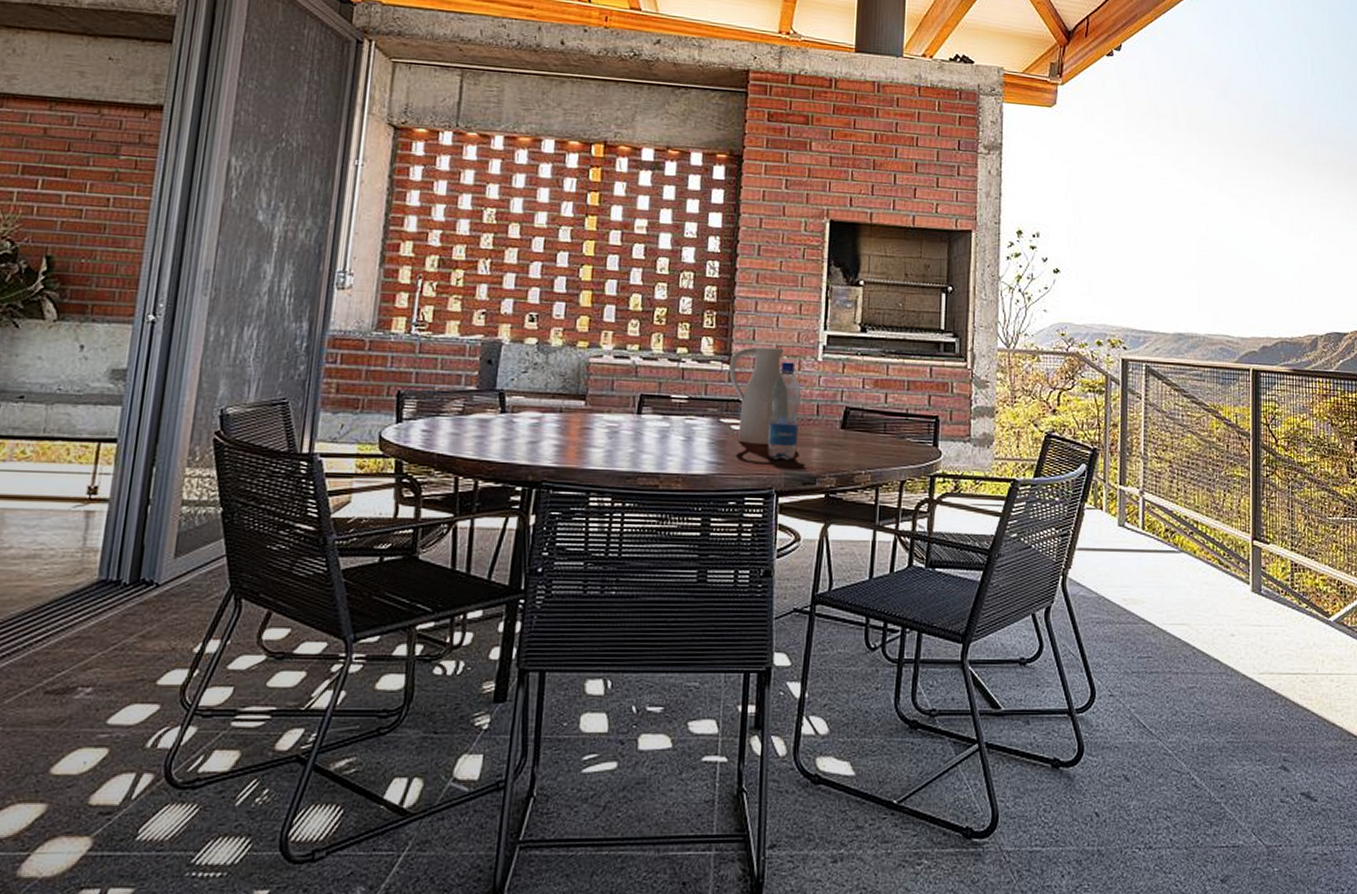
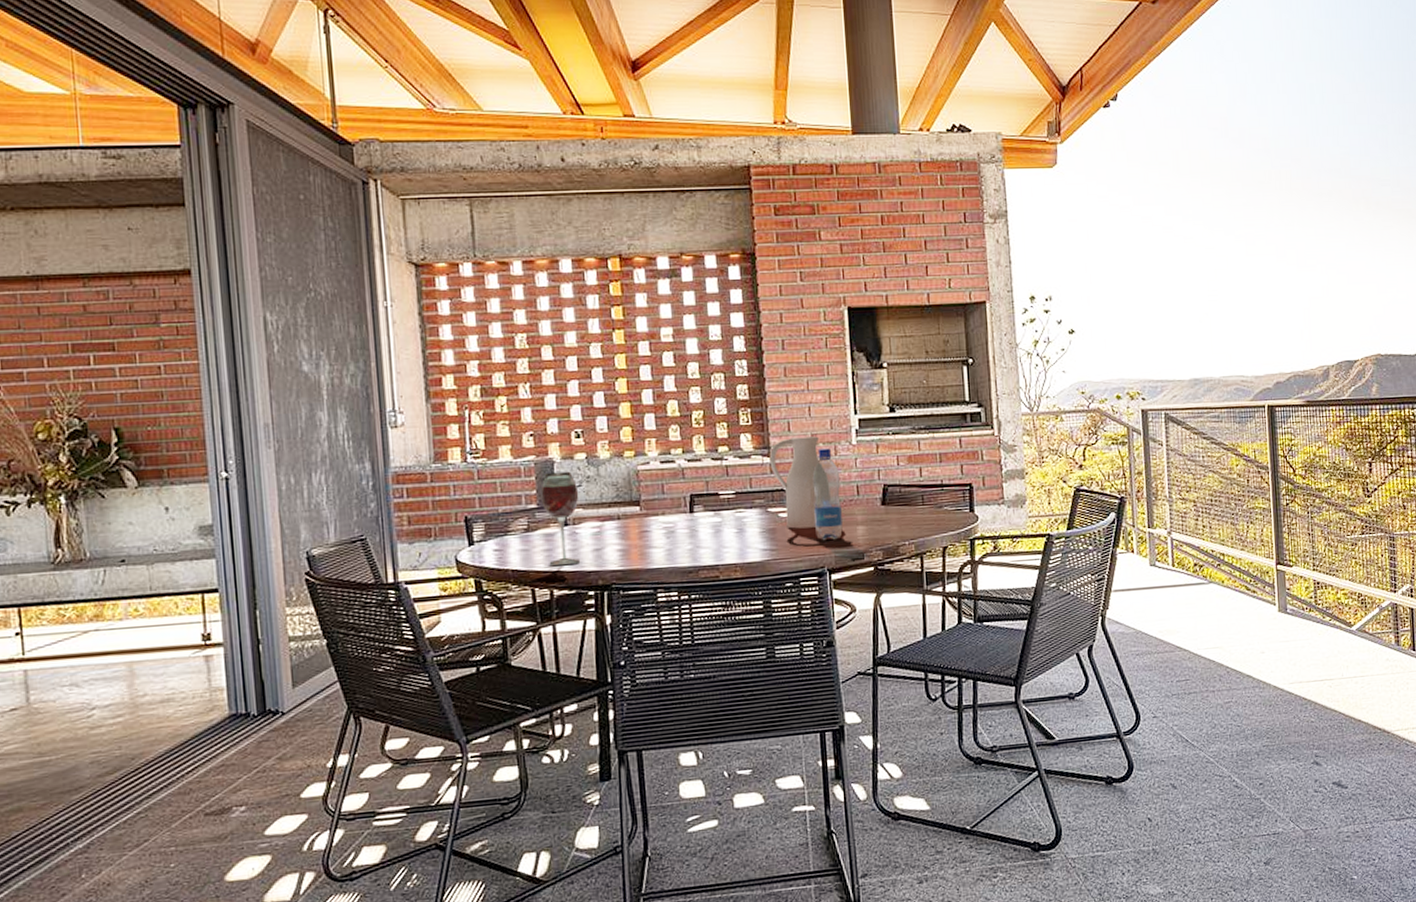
wineglass: none [478,354,524,456] -> present [540,471,581,566]

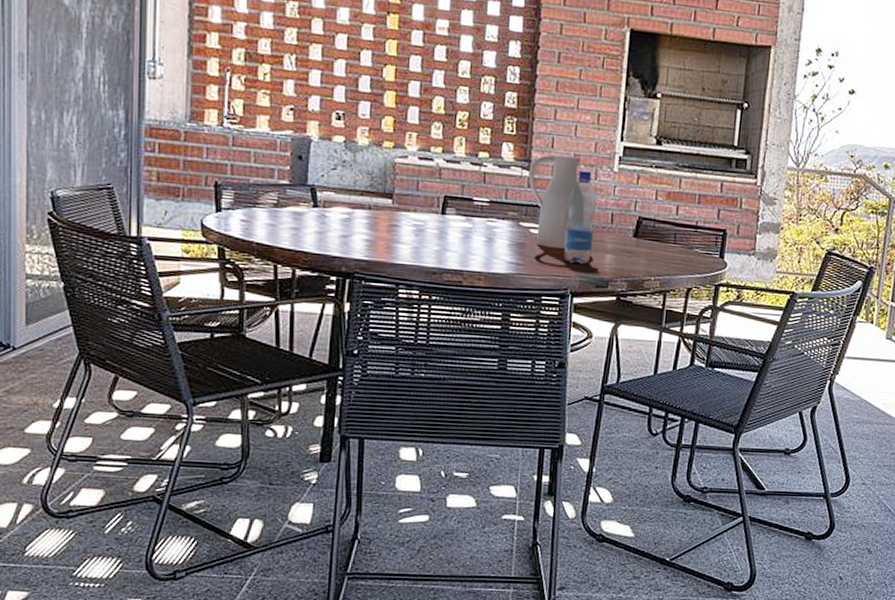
wineglass: present [540,471,581,566] -> none [294,150,333,247]

